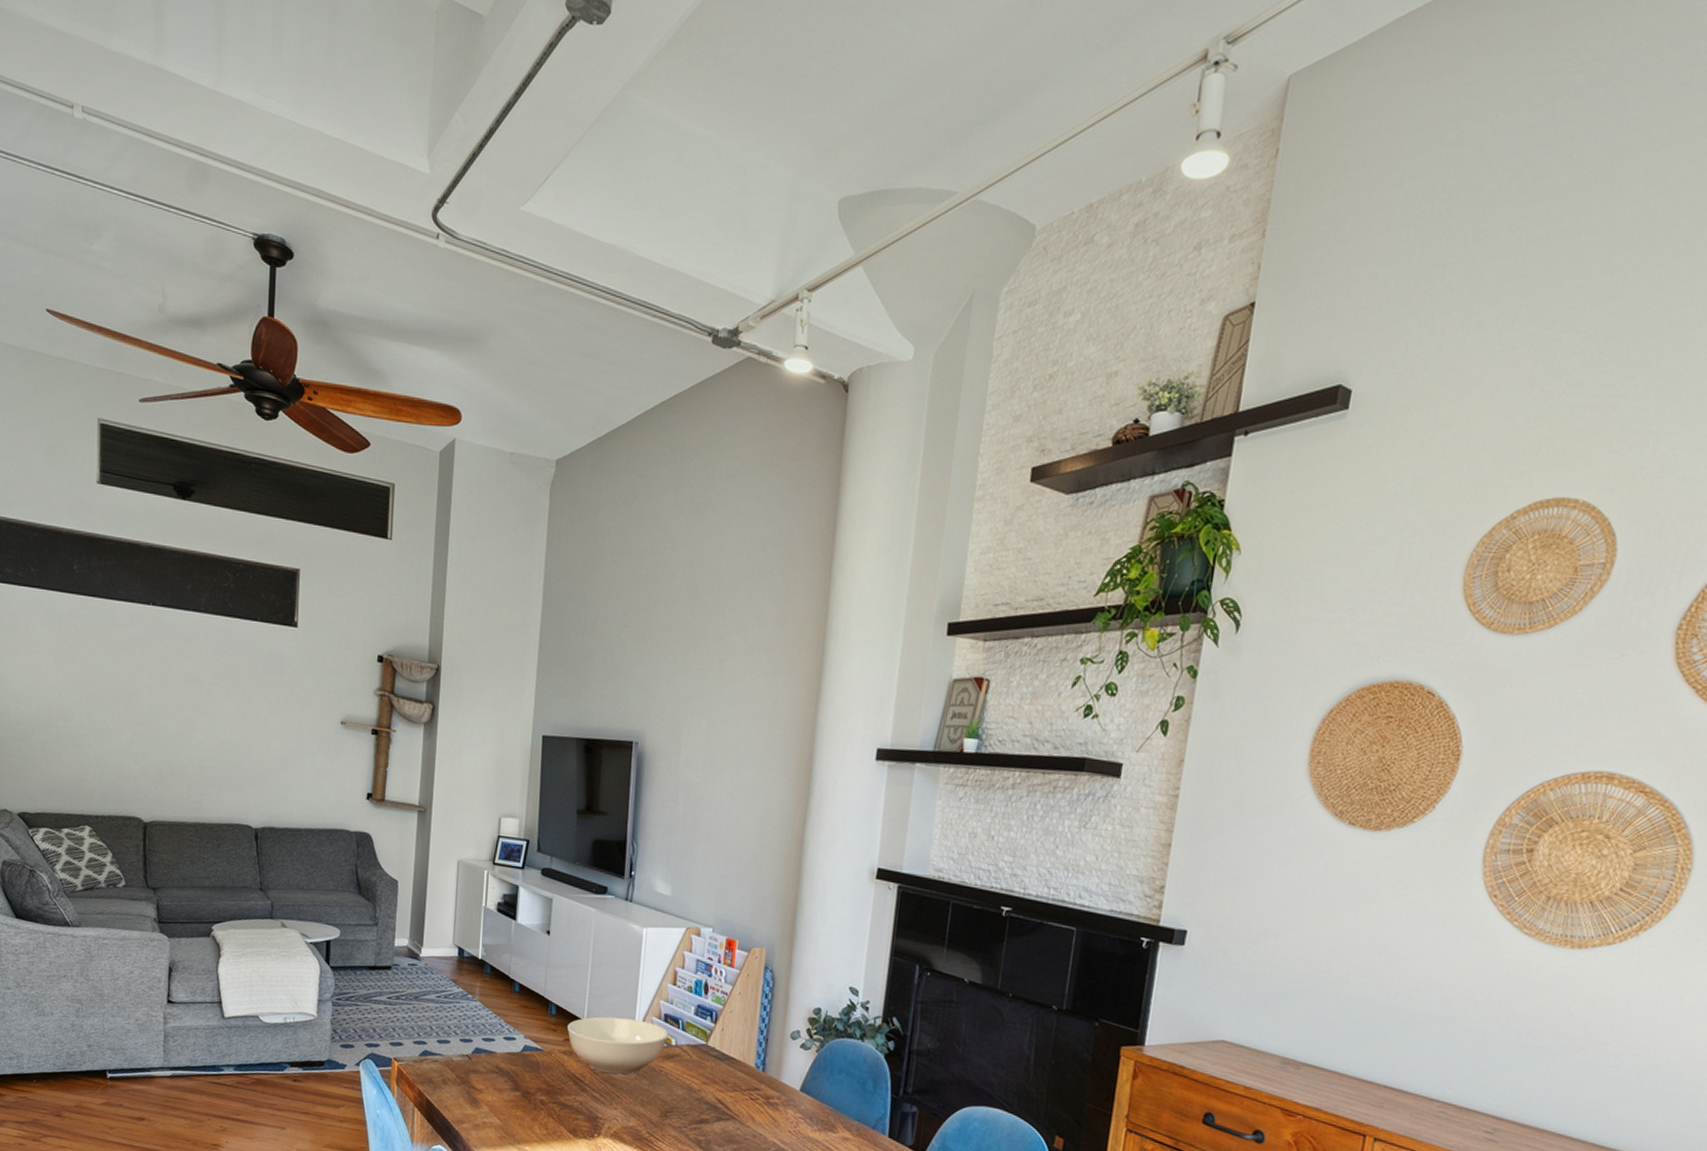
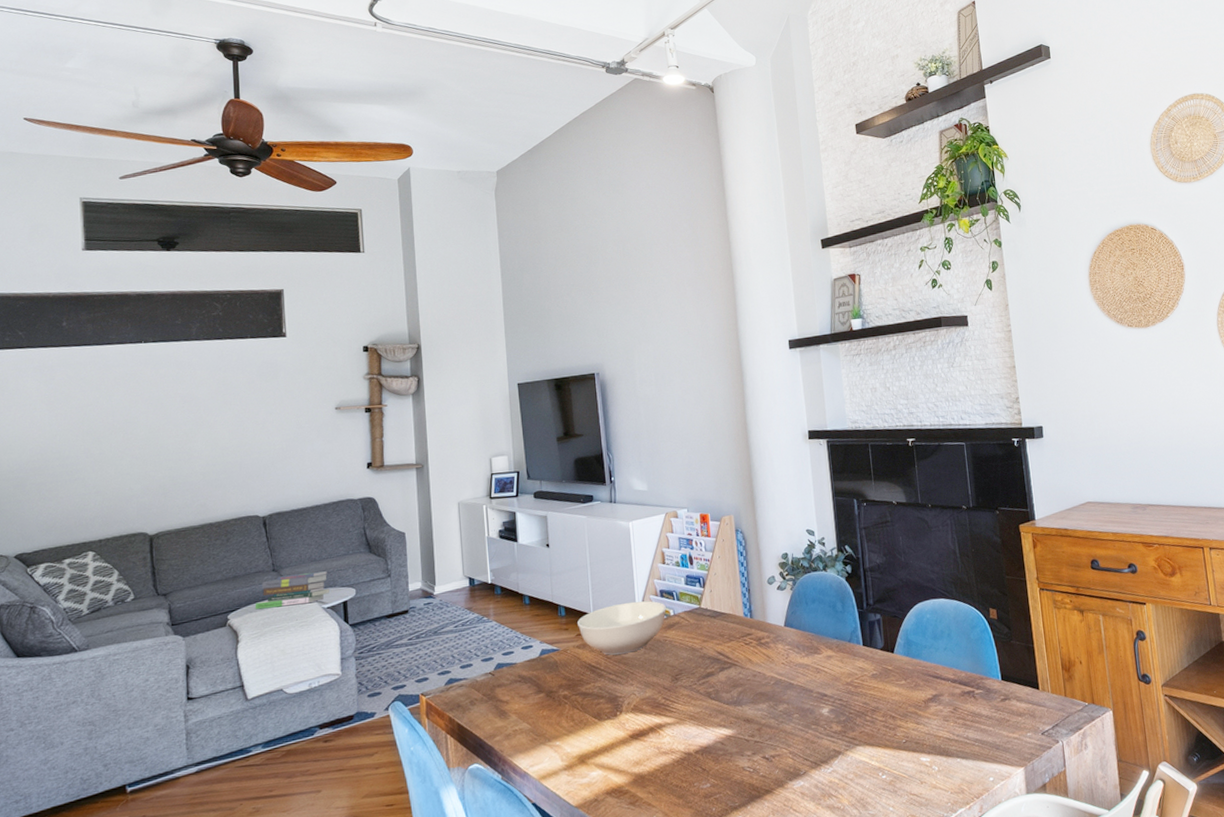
books: none [239,897,314,934] -> present [255,571,330,610]

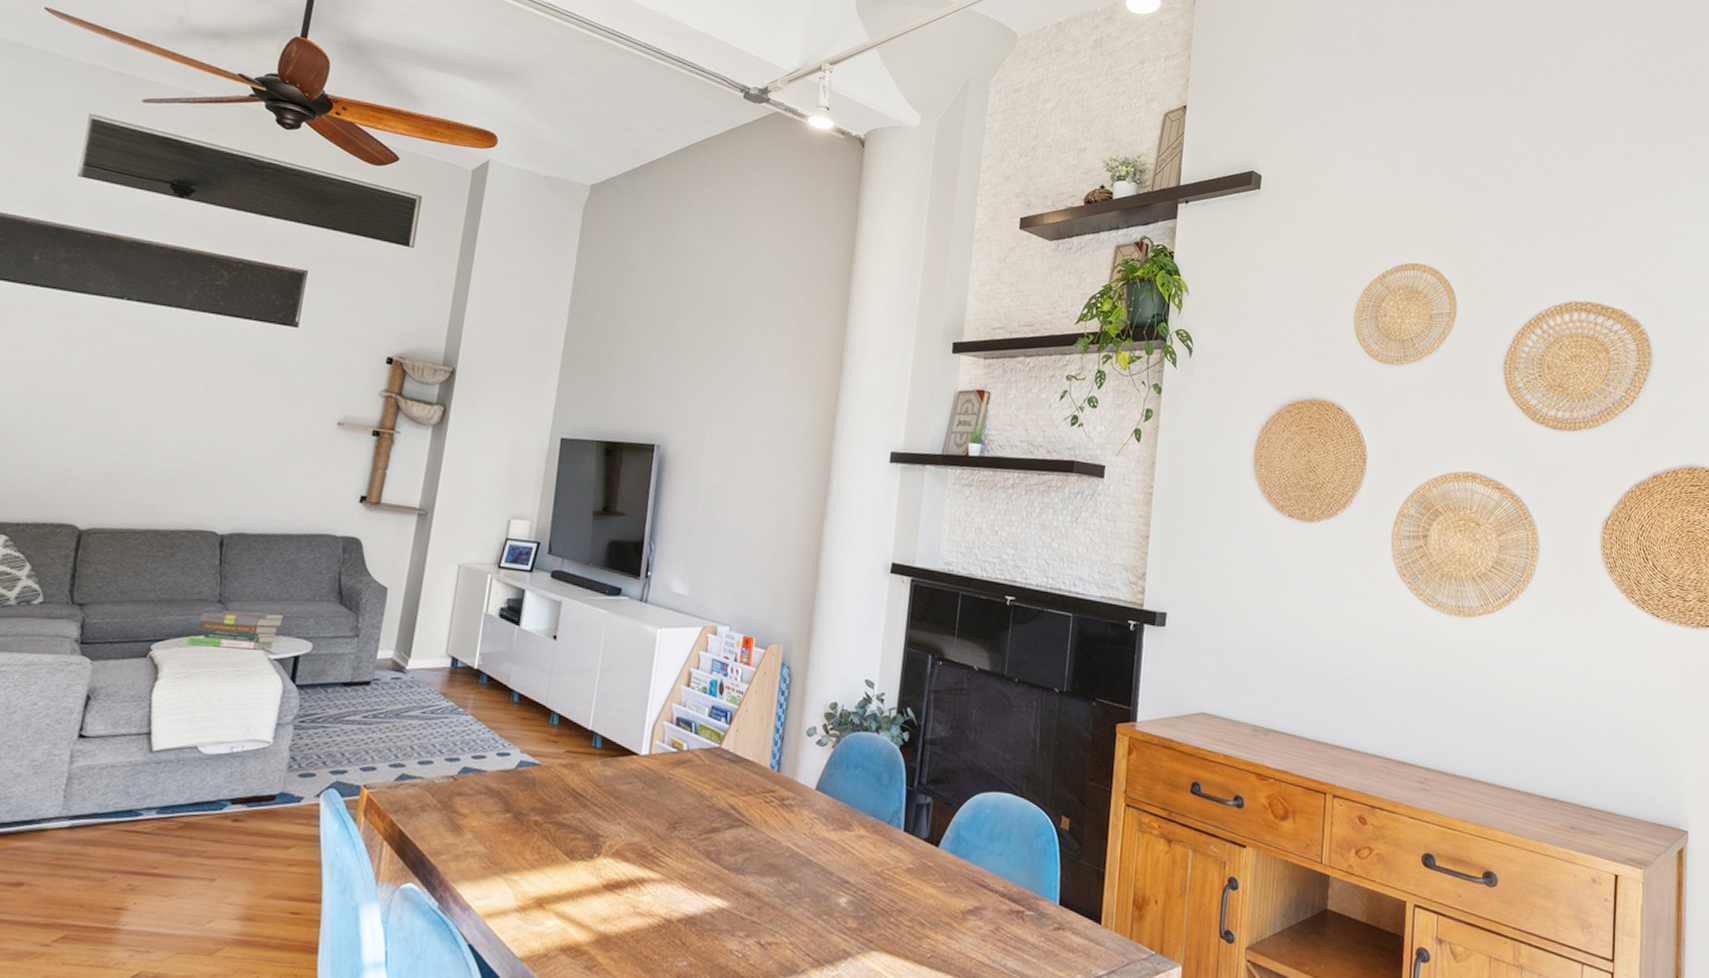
bowl: present [577,601,666,655] -> none [569,723,680,785]

